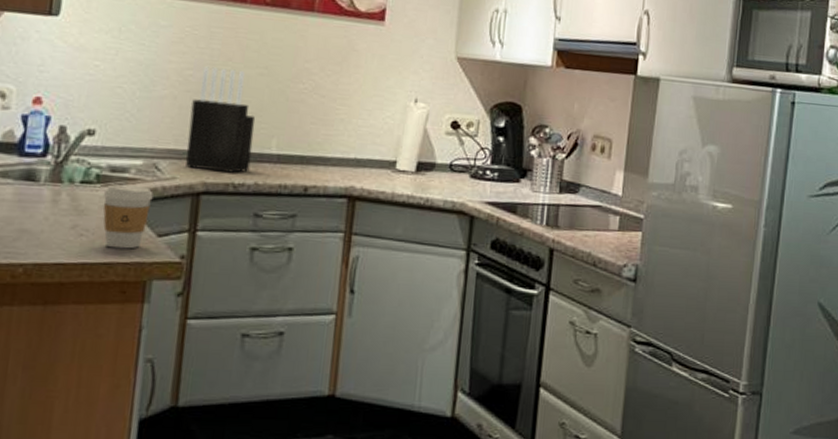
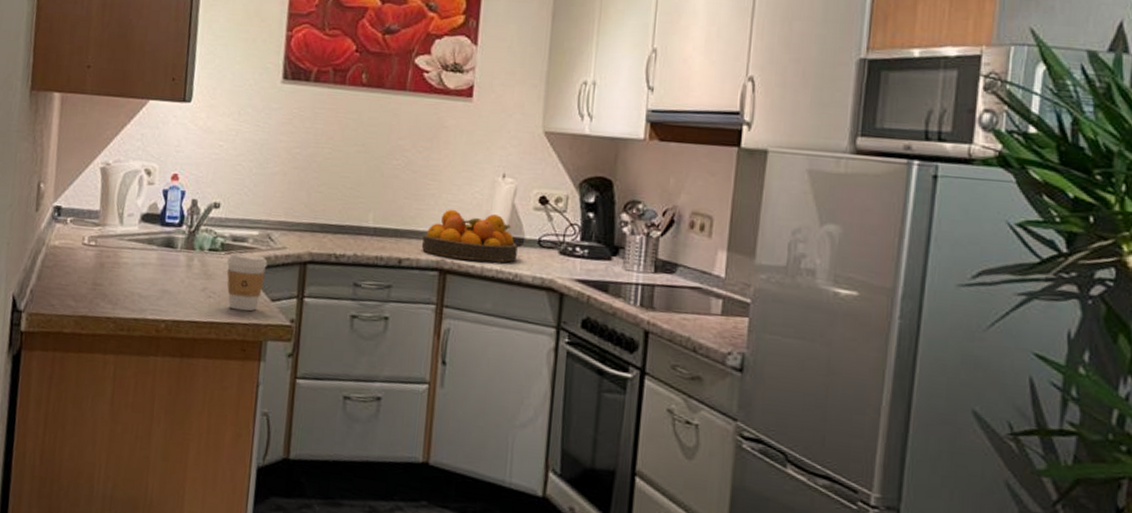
knife block: present [185,66,256,173] -> none [294,145,354,244]
fruit bowl: none [329,134,429,188] -> present [421,209,518,262]

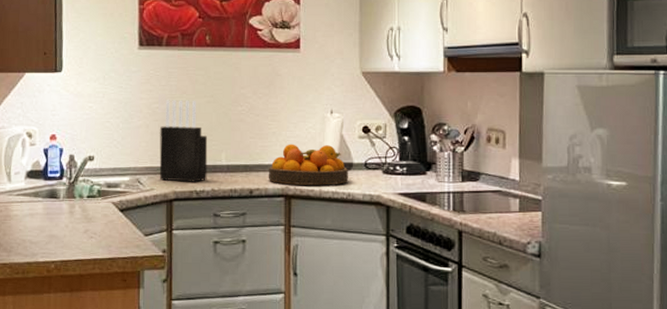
coffee cup: present [226,252,268,312] -> none [103,197,139,247]
knife block: none [294,145,354,244] -> present [159,100,208,182]

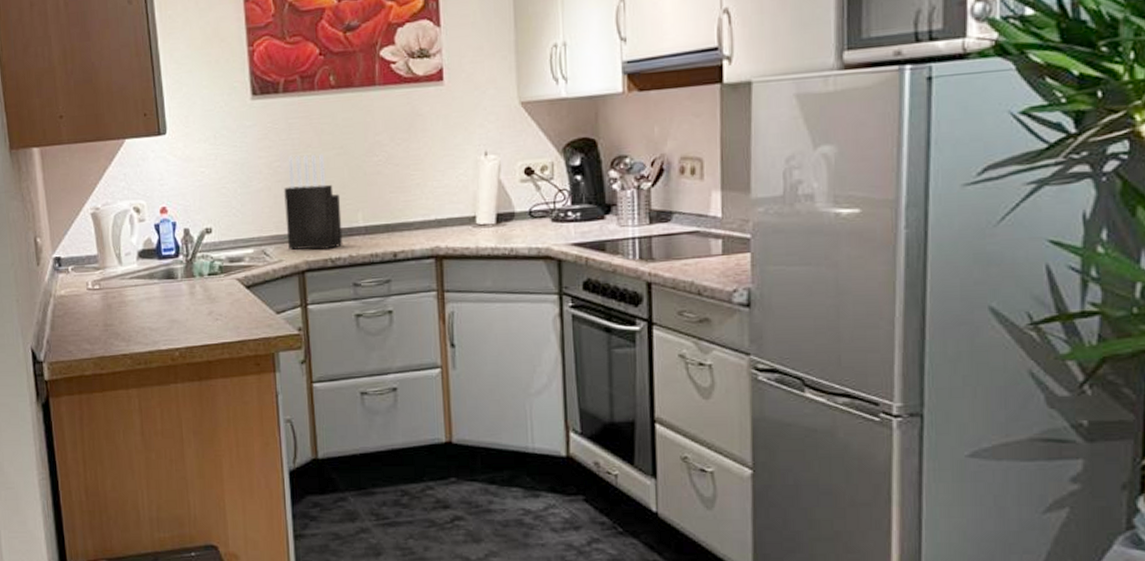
fruit bowl: present [268,144,348,185] -> none [413,193,510,244]

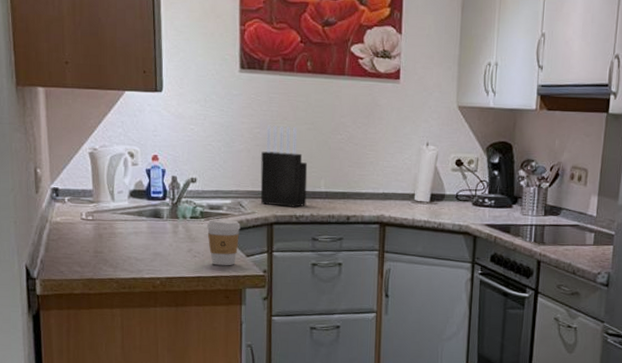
coffee cup: none [227,272,267,328] -> present [206,219,241,266]

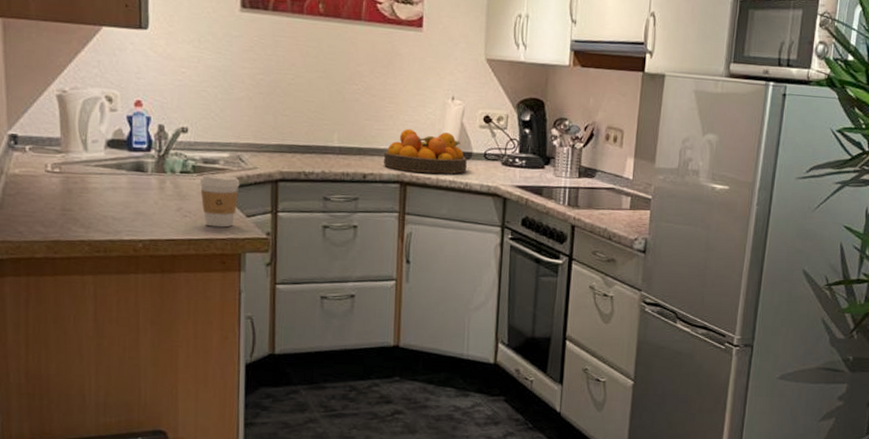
knife block: present [260,125,308,207] -> none [263,71,319,163]
fruit bowl: none [364,173,440,215] -> present [383,128,467,174]

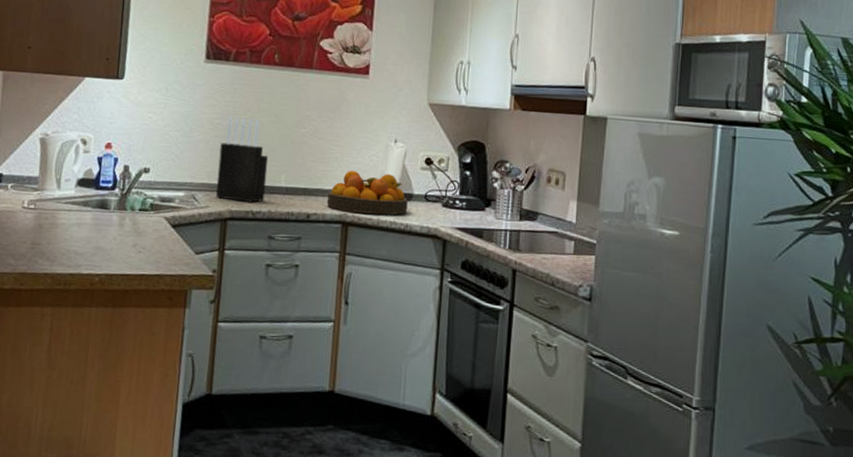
coffee cup: present [199,174,240,228] -> none [155,212,192,264]
knife block: none [263,71,319,163] -> present [216,116,269,203]

